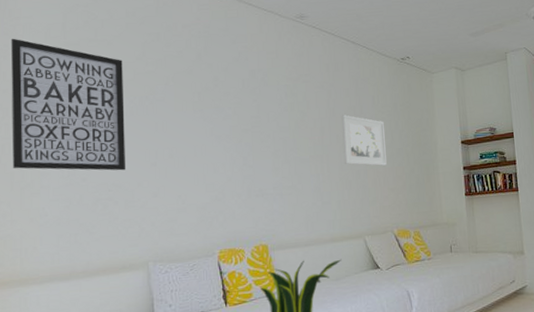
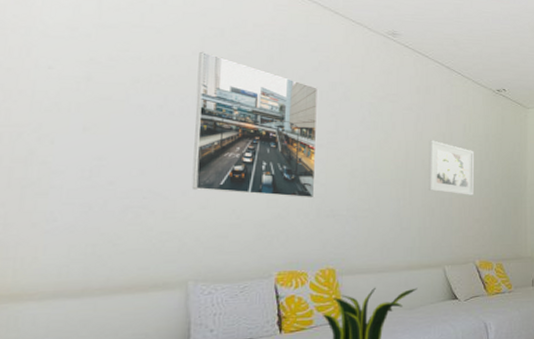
wall art: present [10,38,126,171] -> none [12,9,175,177]
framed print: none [142,56,245,181] -> present [191,51,318,198]

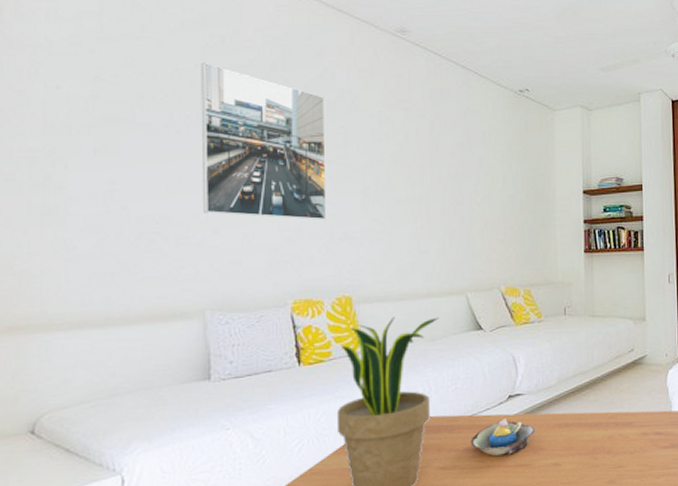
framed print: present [428,140,474,195] -> none [445,151,496,213]

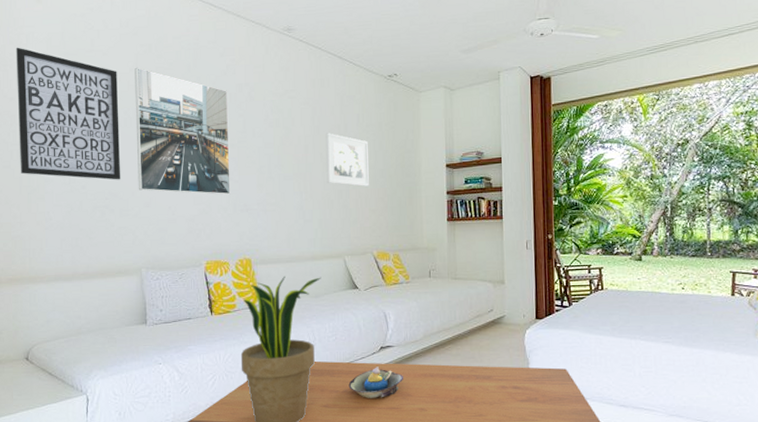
wall art: none [28,26,179,200] -> present [16,47,121,180]
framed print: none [445,151,496,213] -> present [325,133,369,187]

